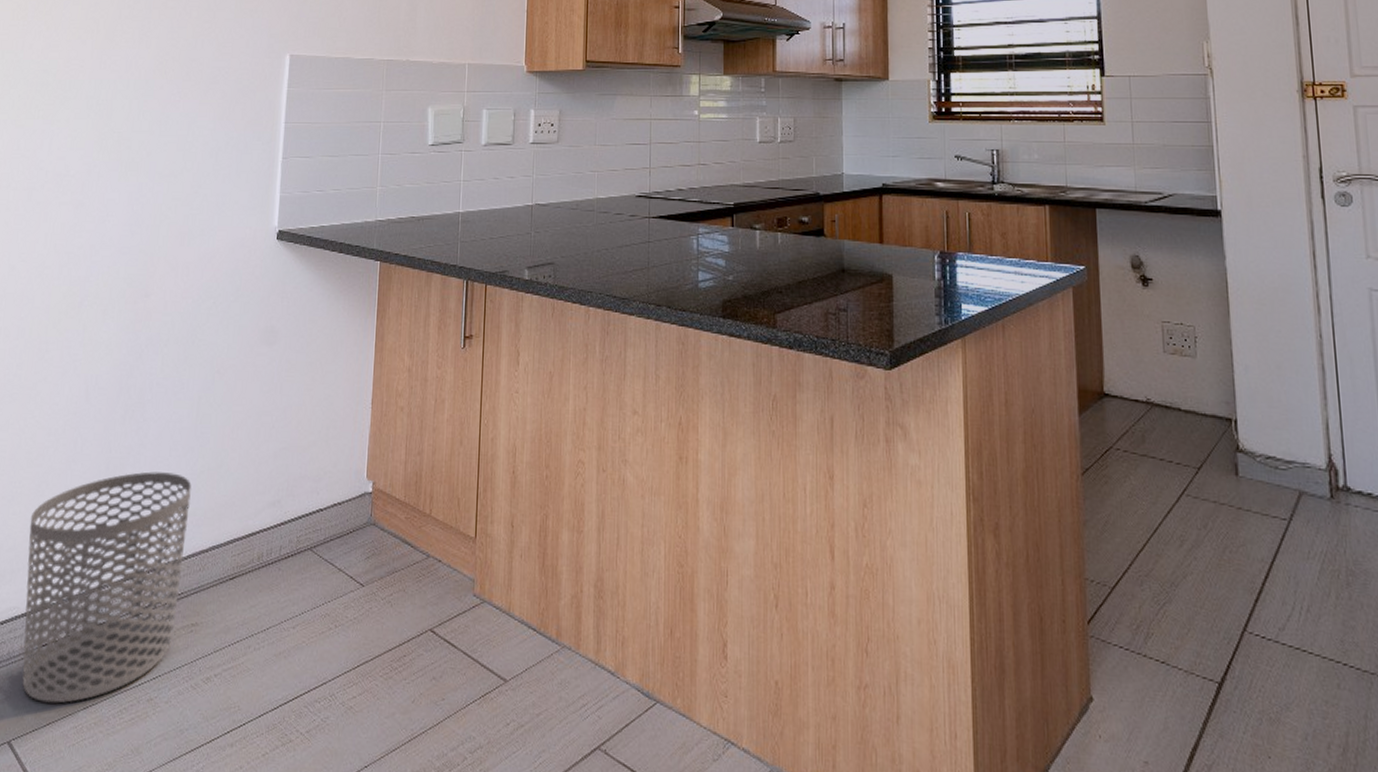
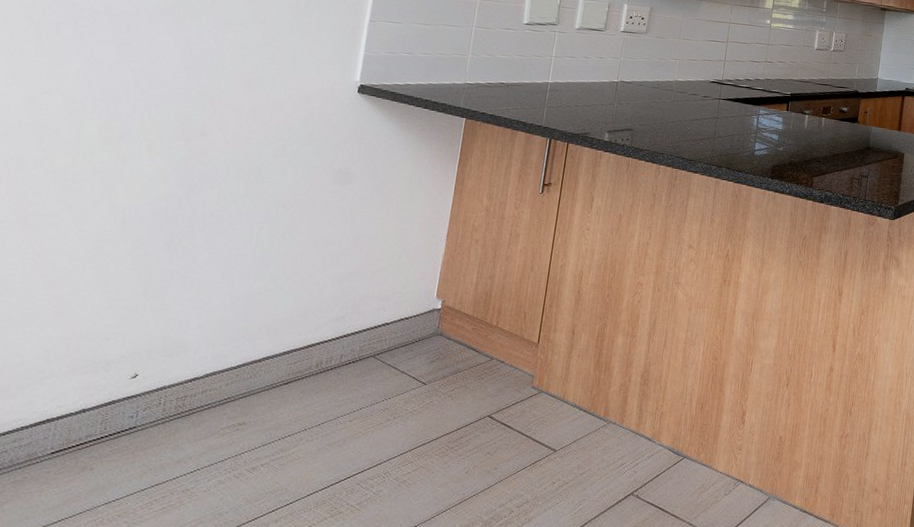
waste bin: present [22,471,192,704] -> none [28,293,246,502]

